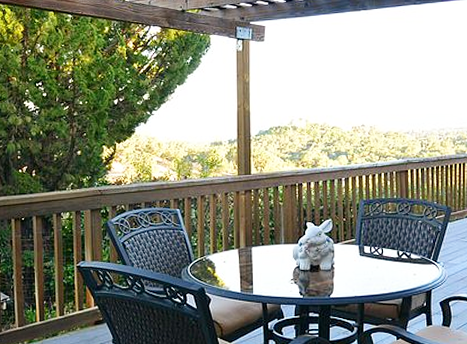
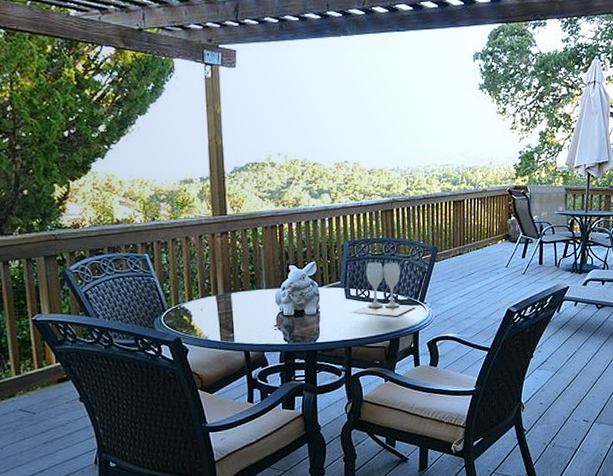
wineglass: none [364,221,429,274] -> present [350,262,416,316]

